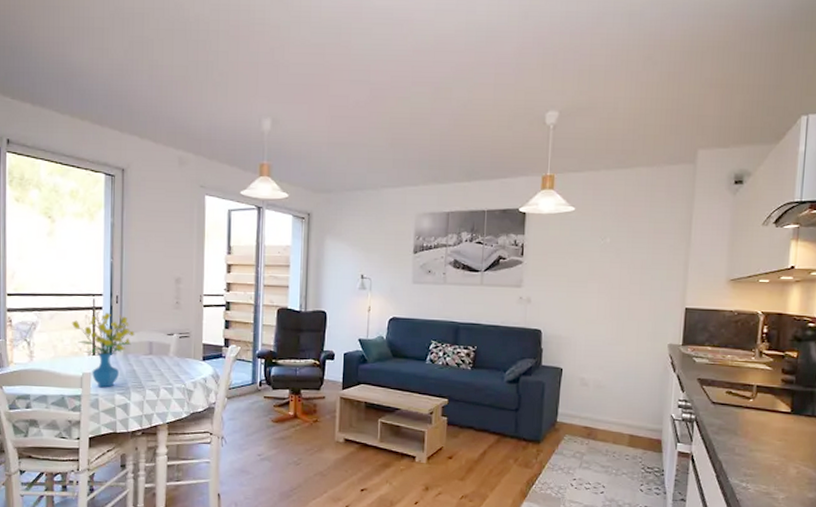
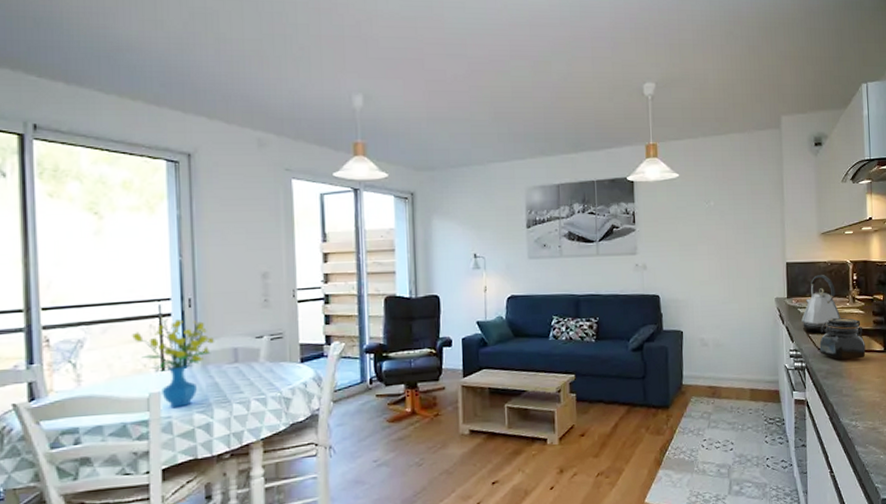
kettle: none [696,323,743,387] -> present [801,274,841,334]
jar: none [713,371,769,418] -> present [819,317,866,360]

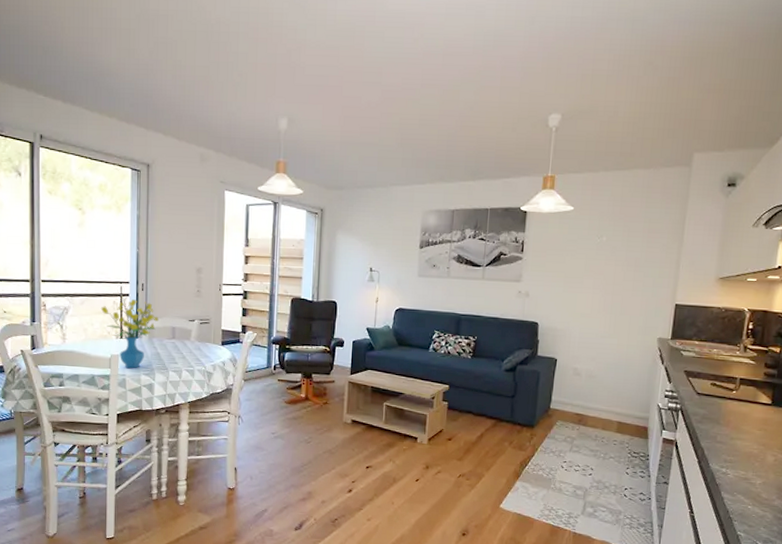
kettle: present [801,274,841,334] -> none [683,319,728,379]
jar: present [819,317,866,360] -> none [698,364,751,409]

